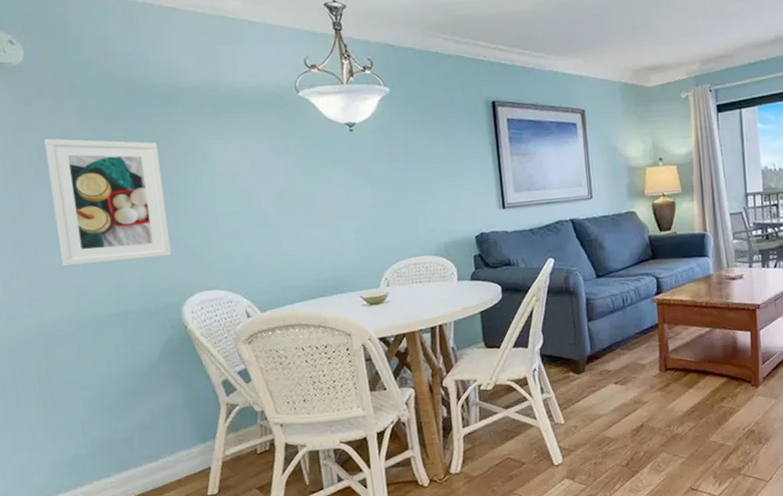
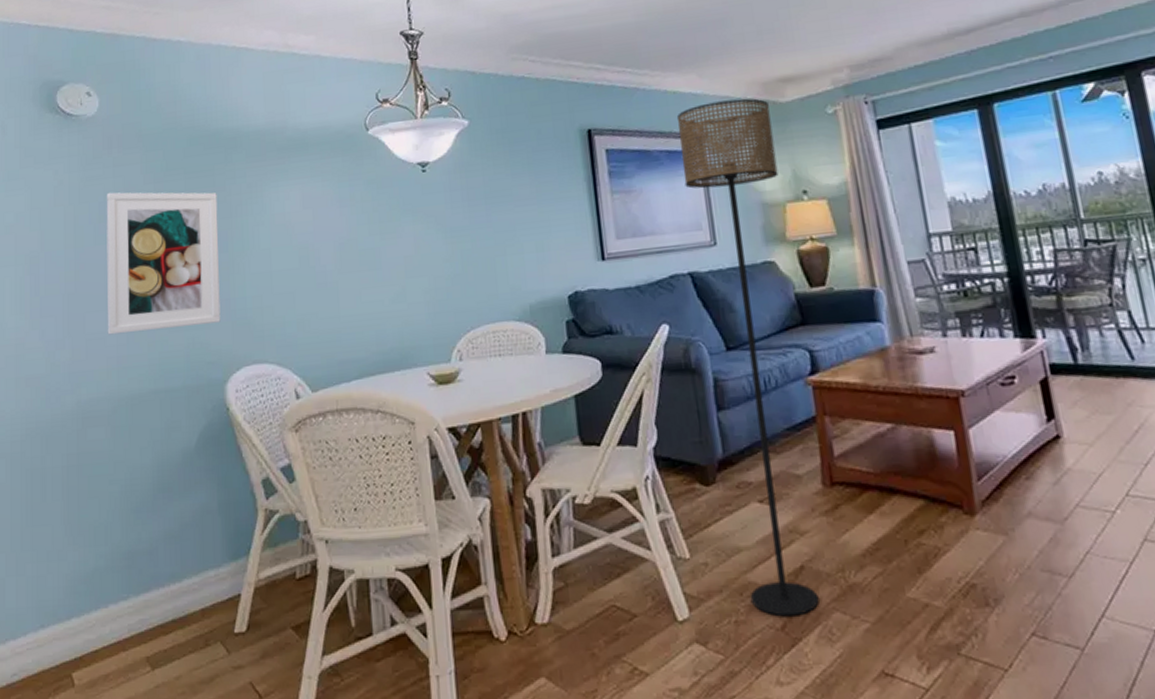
floor lamp: none [565,82,652,458] -> present [676,98,819,617]

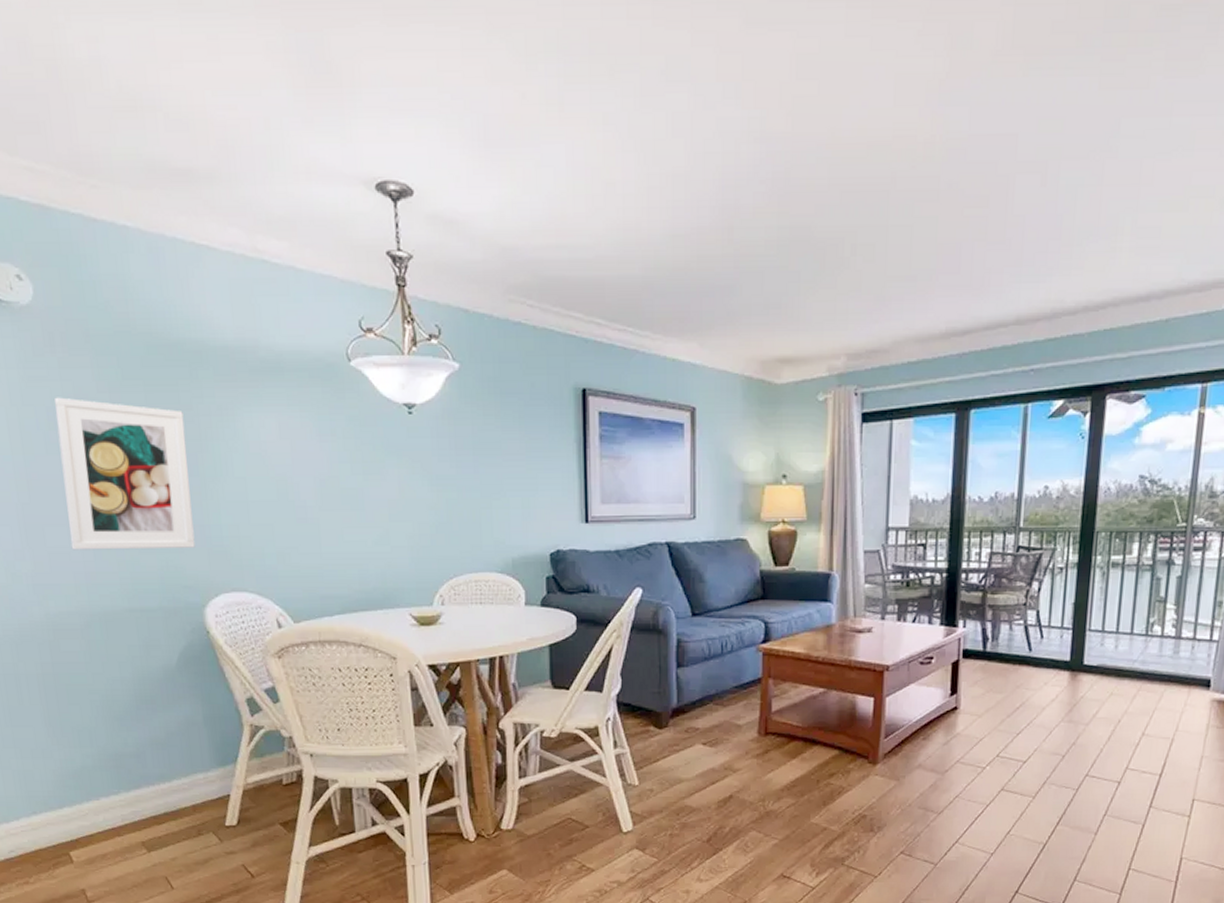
floor lamp: present [676,98,819,617] -> none [672,375,764,833]

